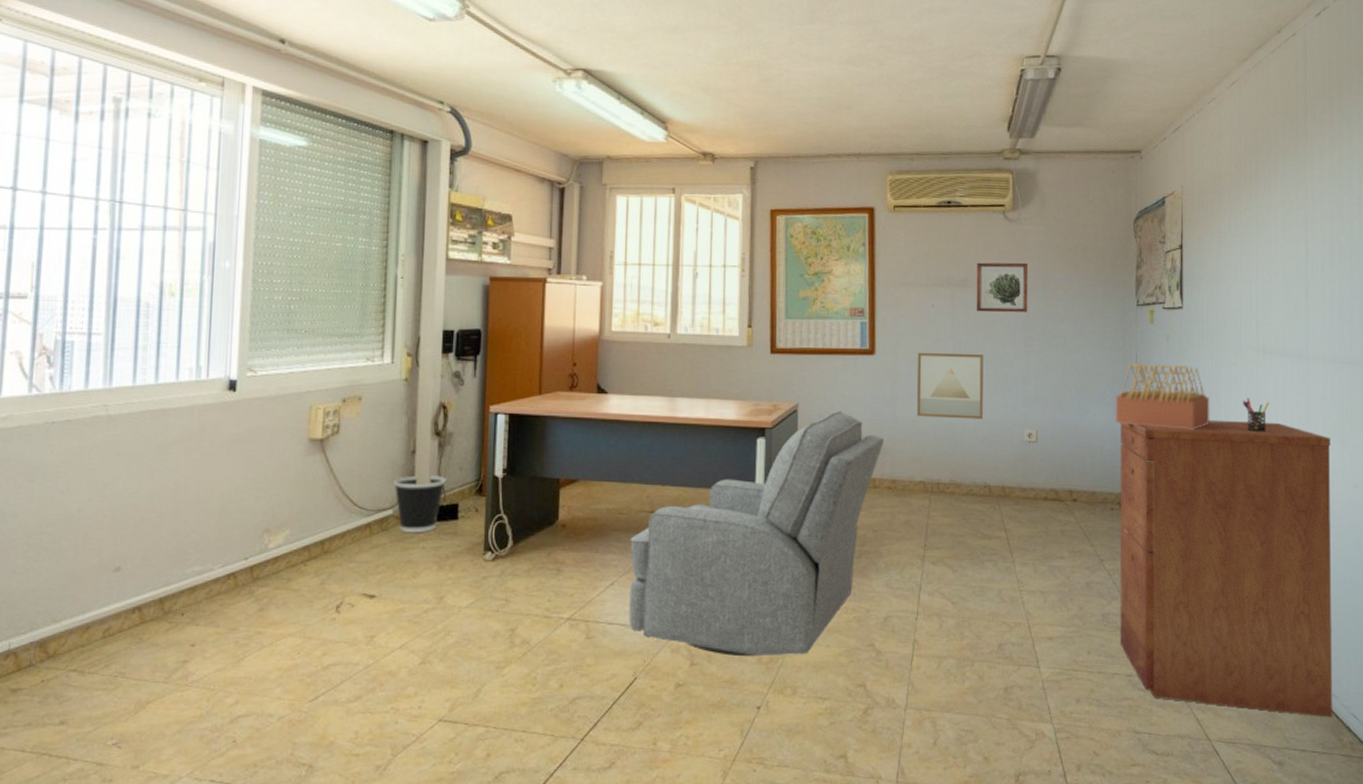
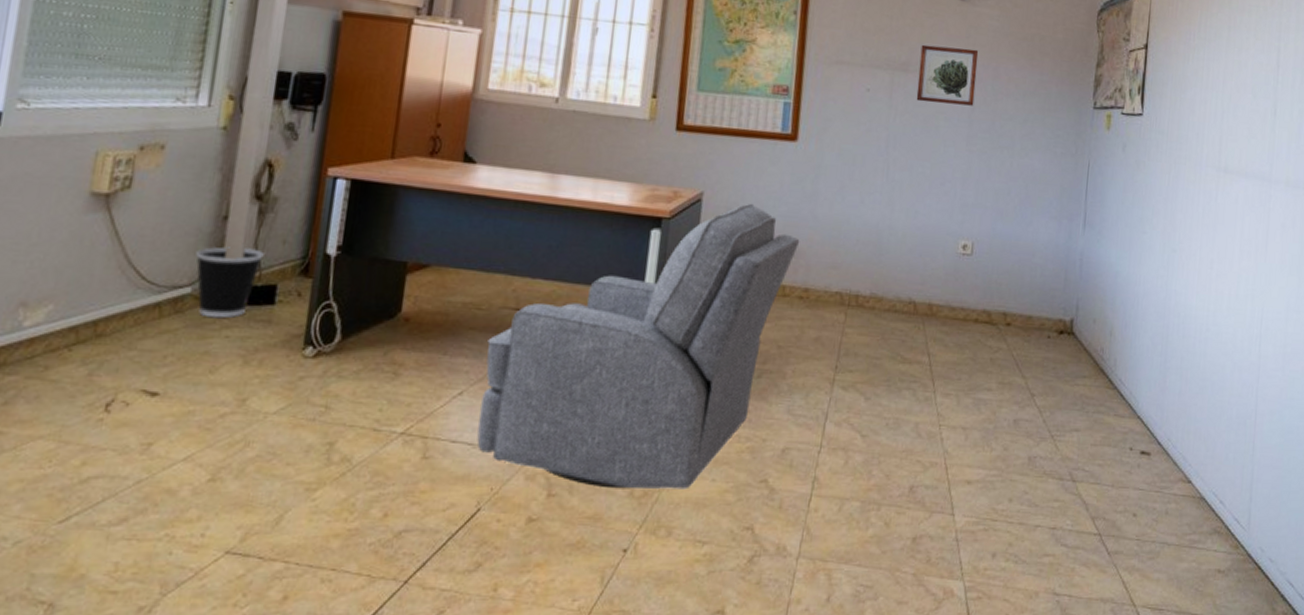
wall art: present [916,352,984,419] -> none [839,142,921,225]
architectural model: present [1116,362,1210,429] -> none [1060,173,1164,253]
filing cabinet: present [1119,420,1333,718] -> none [1045,238,1288,584]
pen holder: present [1242,398,1269,432] -> none [1198,221,1226,260]

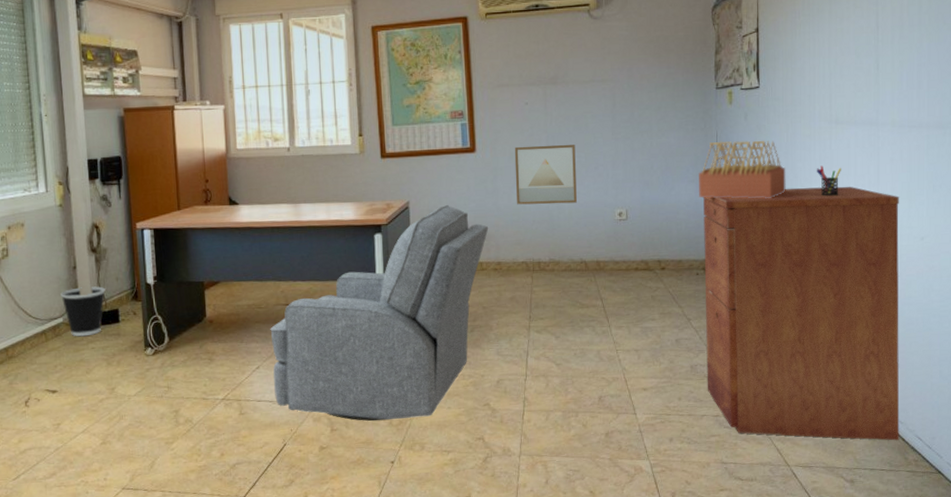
wall art: none [839,142,921,225] -> present [514,145,577,205]
wall art: present [916,44,979,106] -> none [565,57,615,106]
filing cabinet: none [1045,238,1288,584] -> present [702,186,900,441]
architectural model: none [1060,173,1164,253] -> present [699,140,786,199]
pen holder: none [1198,221,1226,260] -> present [816,165,841,196]

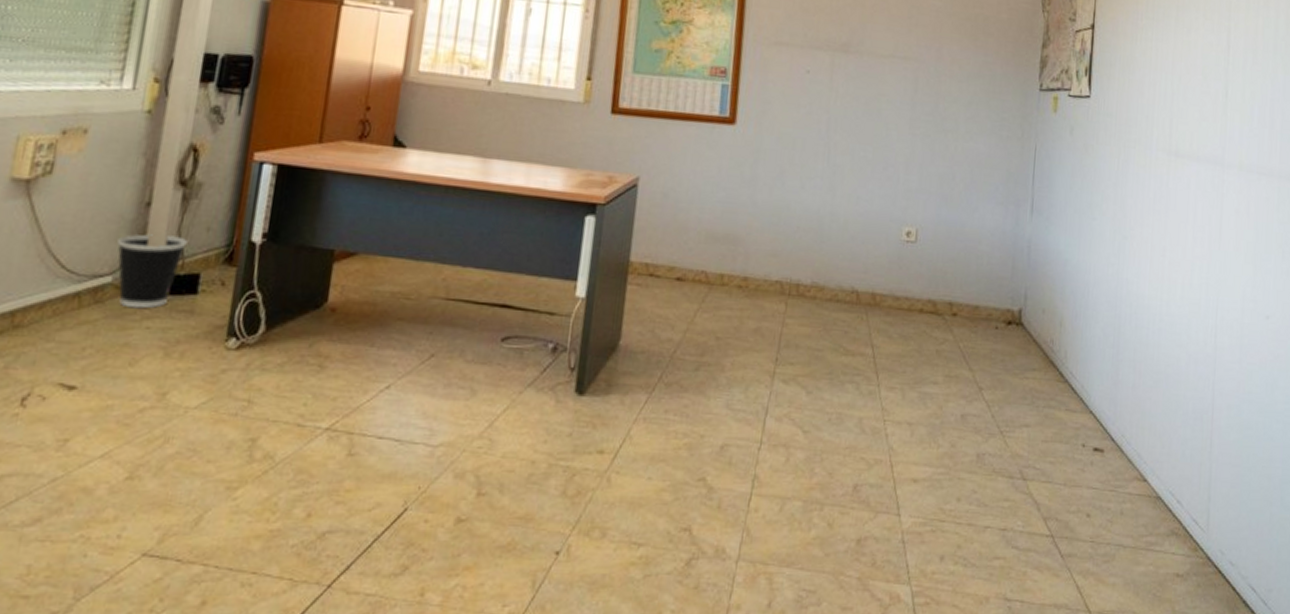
chair: present [270,205,489,421] -> none [404,189,739,488]
wall art: present [514,145,577,205] -> none [779,125,862,211]
architectural model: present [699,140,786,199] -> none [1007,157,1114,240]
filing cabinet: present [702,186,900,441] -> none [994,225,1243,589]
pen holder: present [816,165,841,196] -> none [1149,206,1178,248]

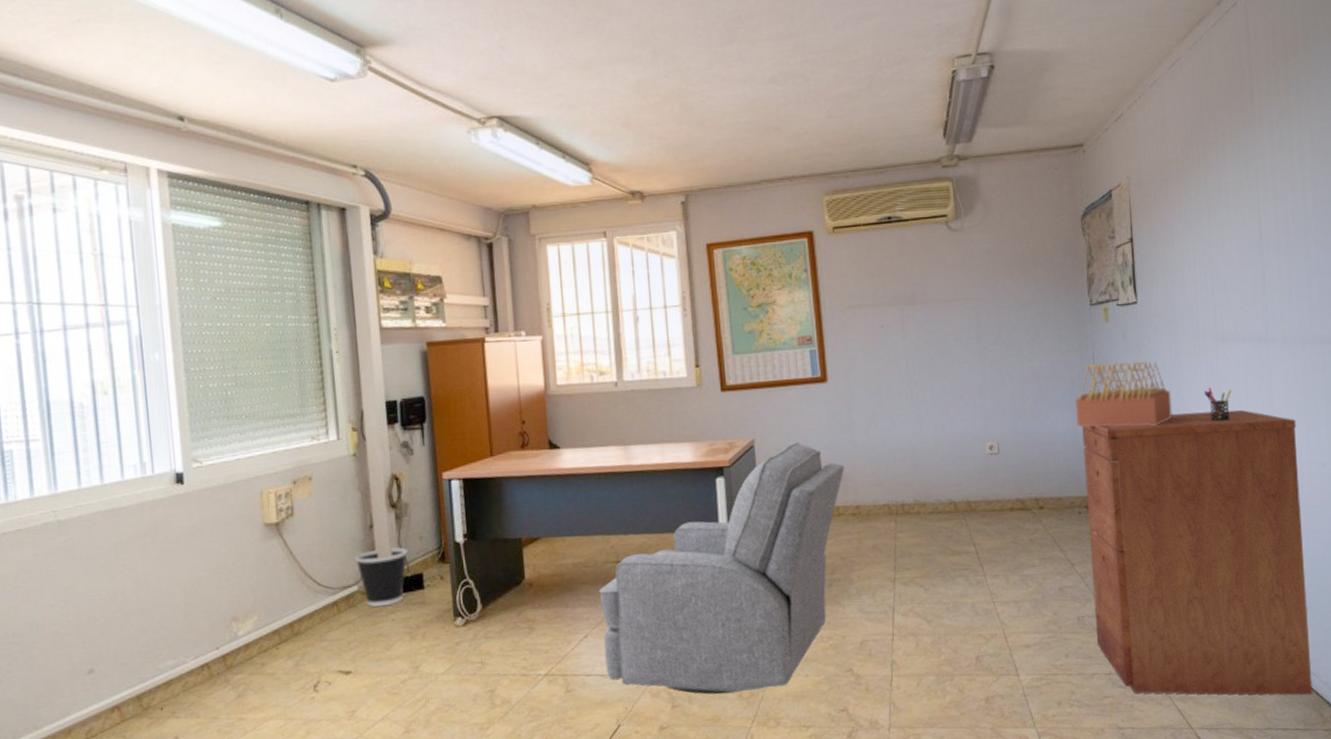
chair: none [404,189,739,488] -> present [599,443,845,695]
filing cabinet: none [994,225,1243,589] -> present [1081,409,1313,696]
architectural model: none [1007,157,1114,240] -> present [1076,361,1172,427]
pen holder: none [1149,206,1178,248] -> present [1204,387,1231,422]

